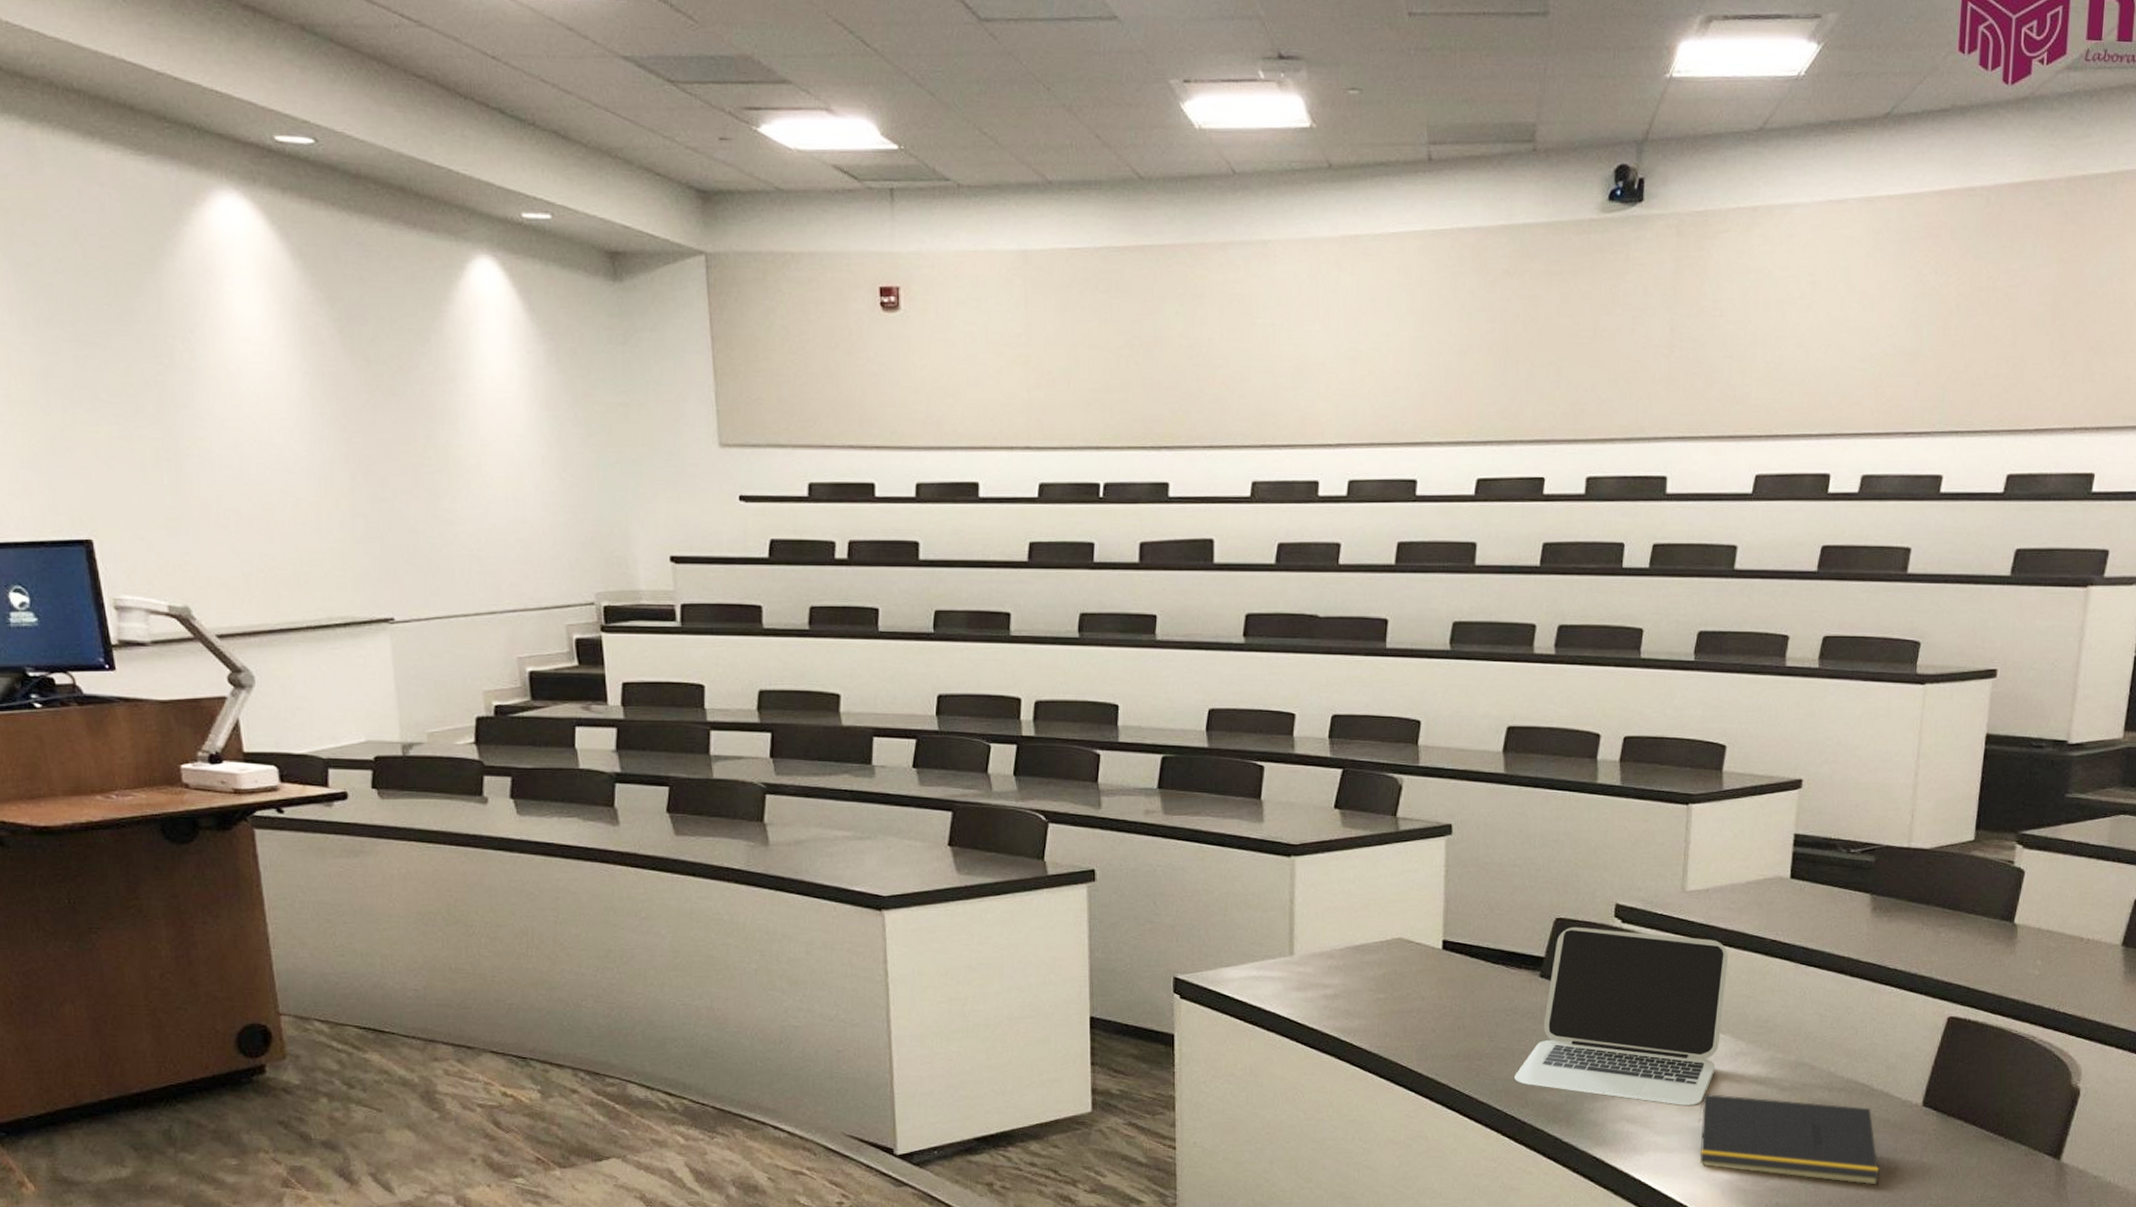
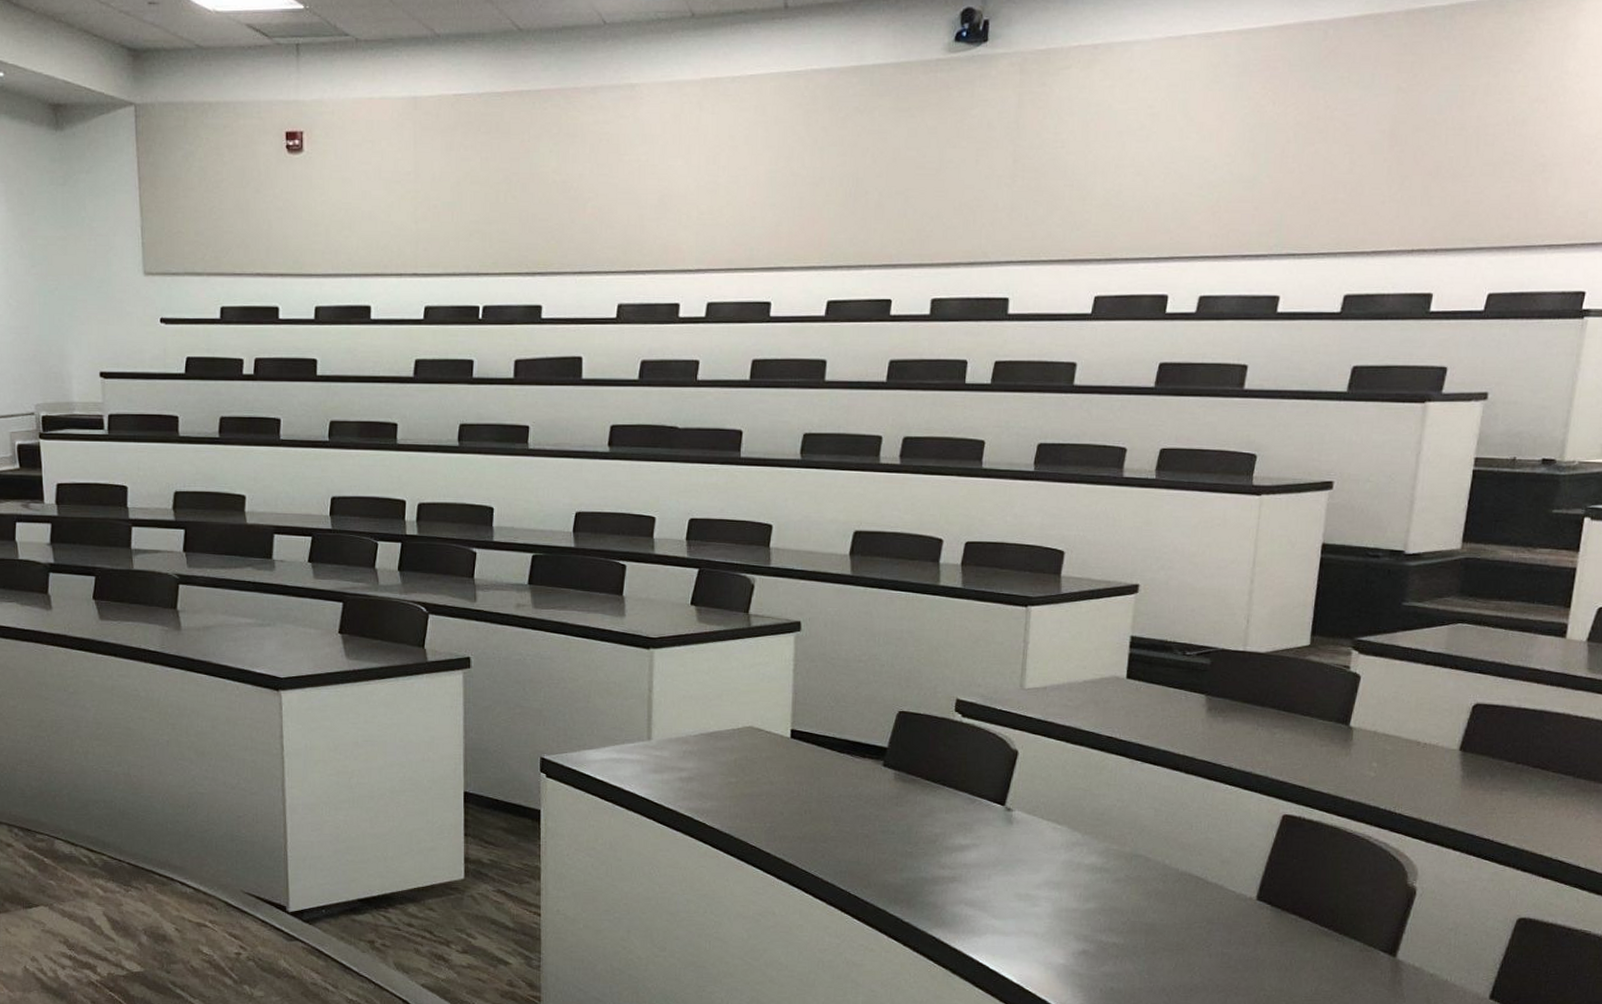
laptop: present [1514,926,1728,1107] -> none [858,719,1065,893]
notepad: present [1698,1094,1880,1186] -> none [1035,881,1213,976]

